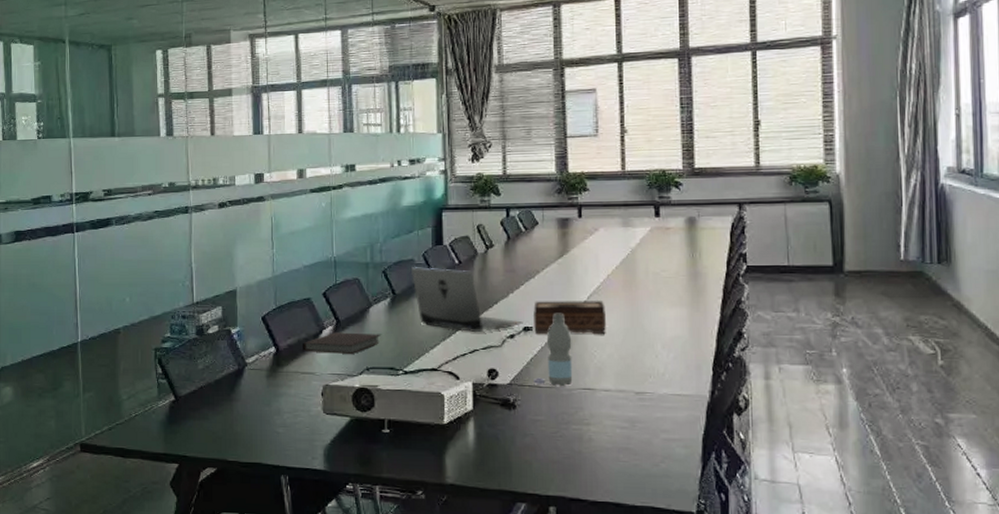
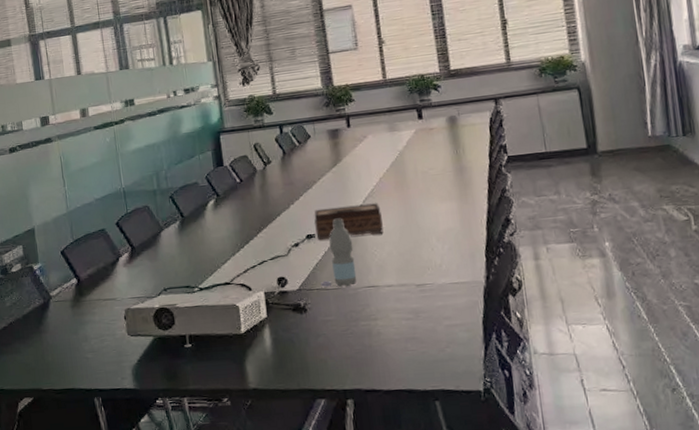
notebook: present [303,332,381,354] -> none [102,255,174,280]
laptop computer: present [410,267,523,333] -> none [195,187,306,245]

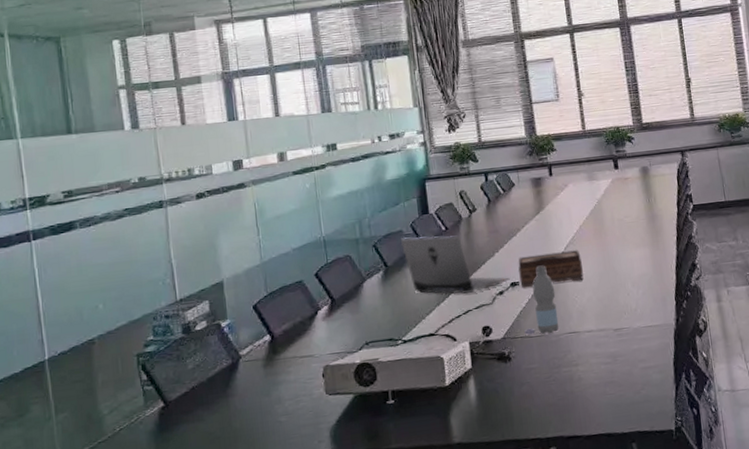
laptop computer: none [195,187,306,245] -> present [400,235,510,295]

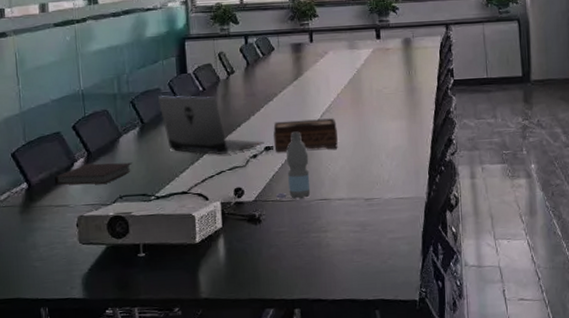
notebook: none [298,307,377,335] -> present [55,162,132,185]

